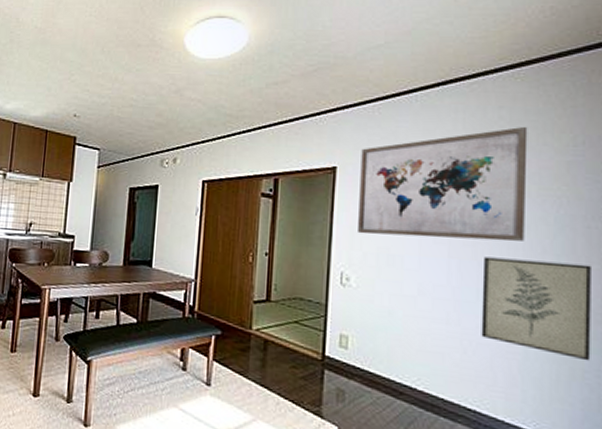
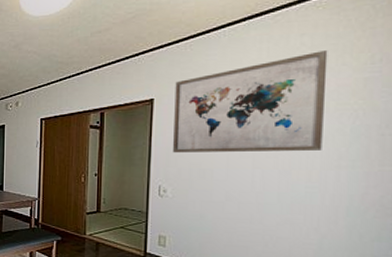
wall art: present [481,257,591,361] -> none [281,166,383,248]

